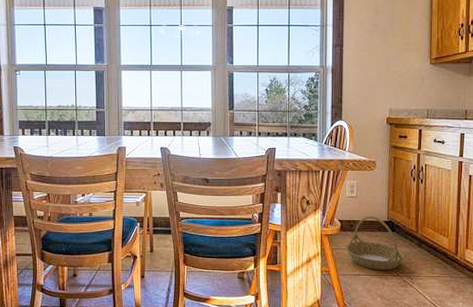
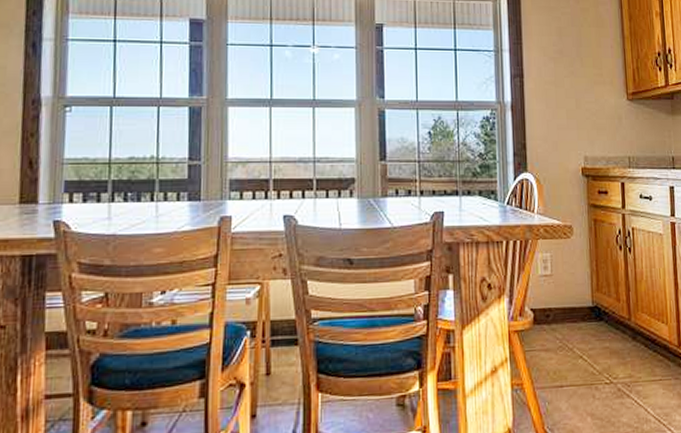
basket: present [345,216,406,270] -> none [541,300,619,377]

